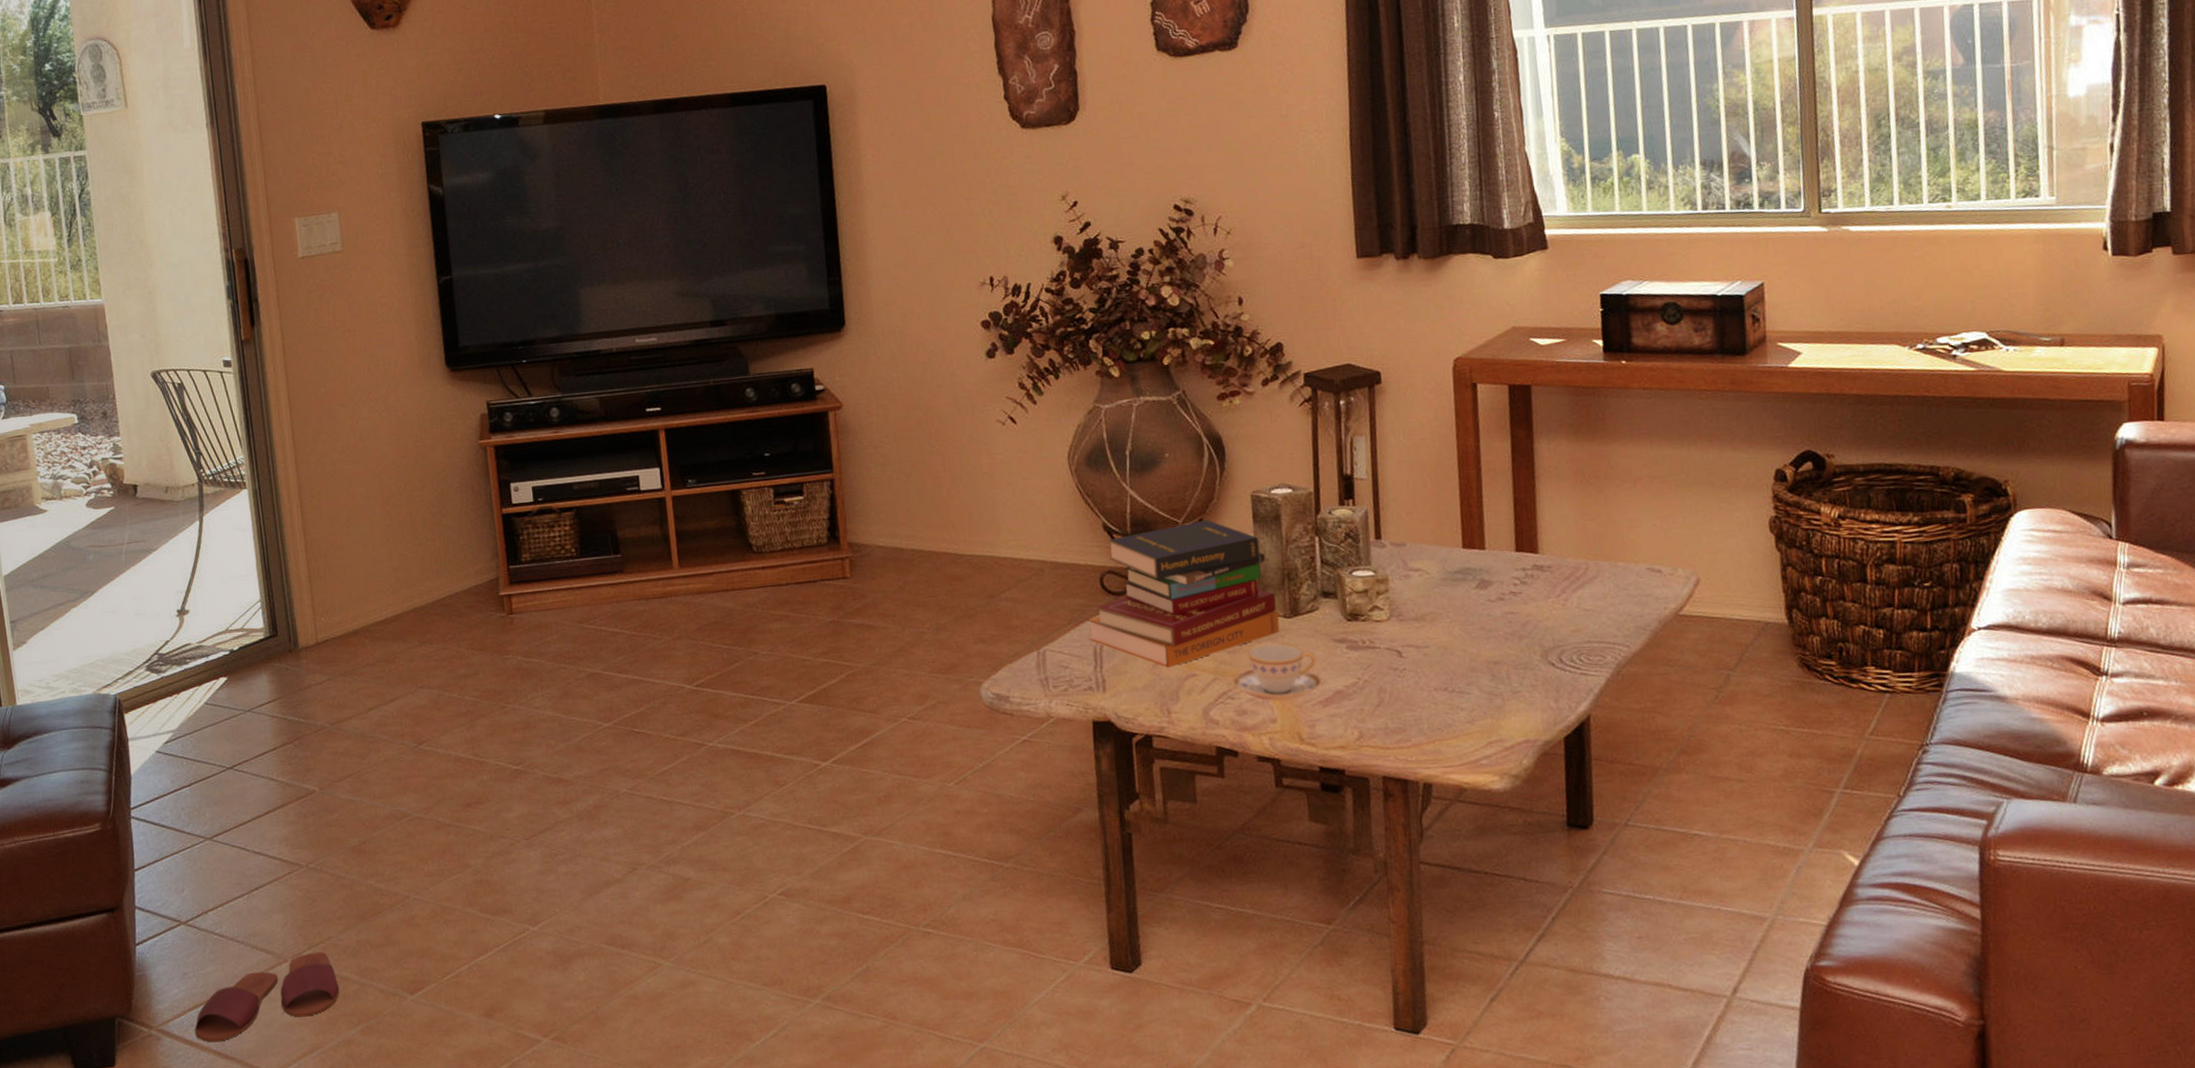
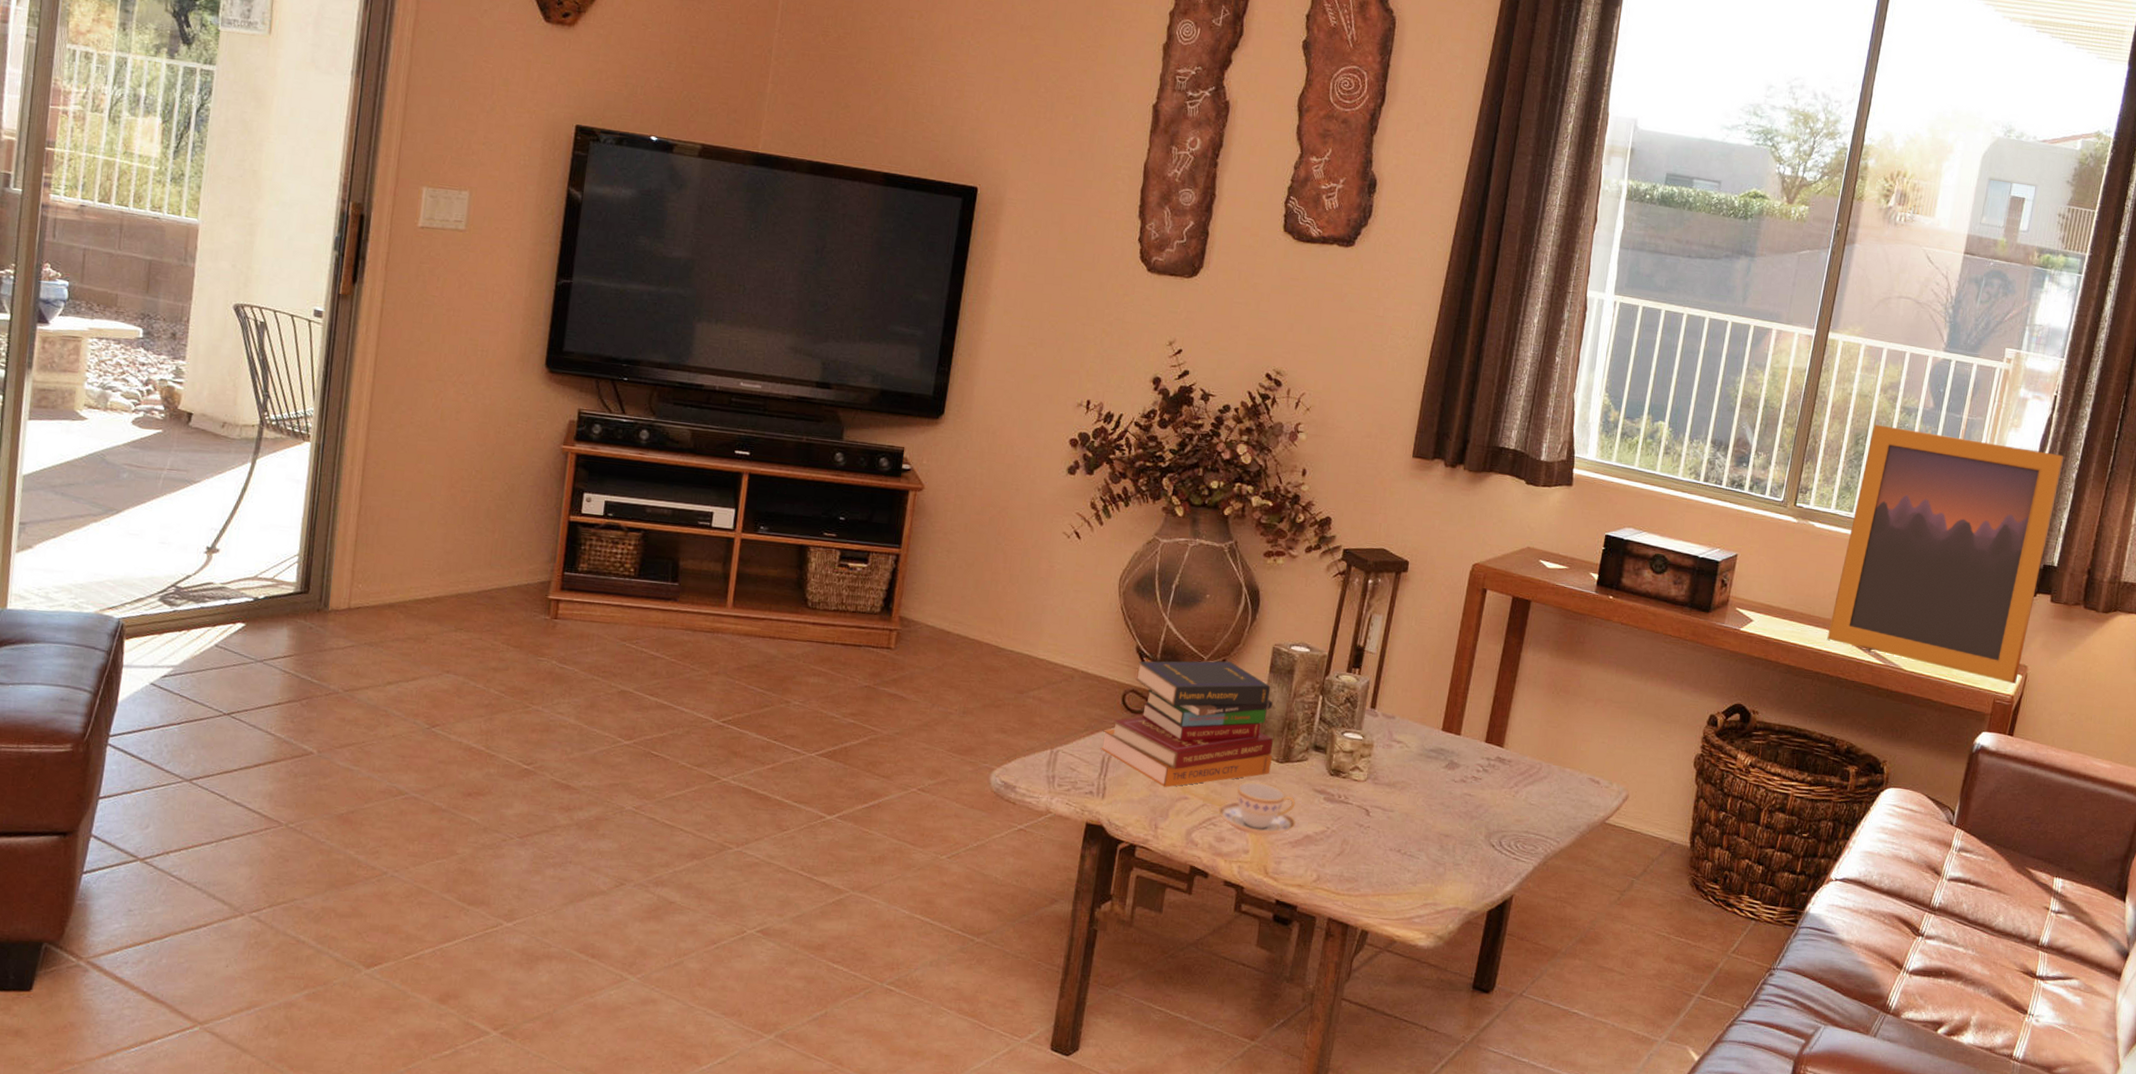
slippers: present [195,951,340,1043] -> none [127,911,293,984]
picture frame: none [1894,80,2153,360] -> present [1827,424,2064,684]

